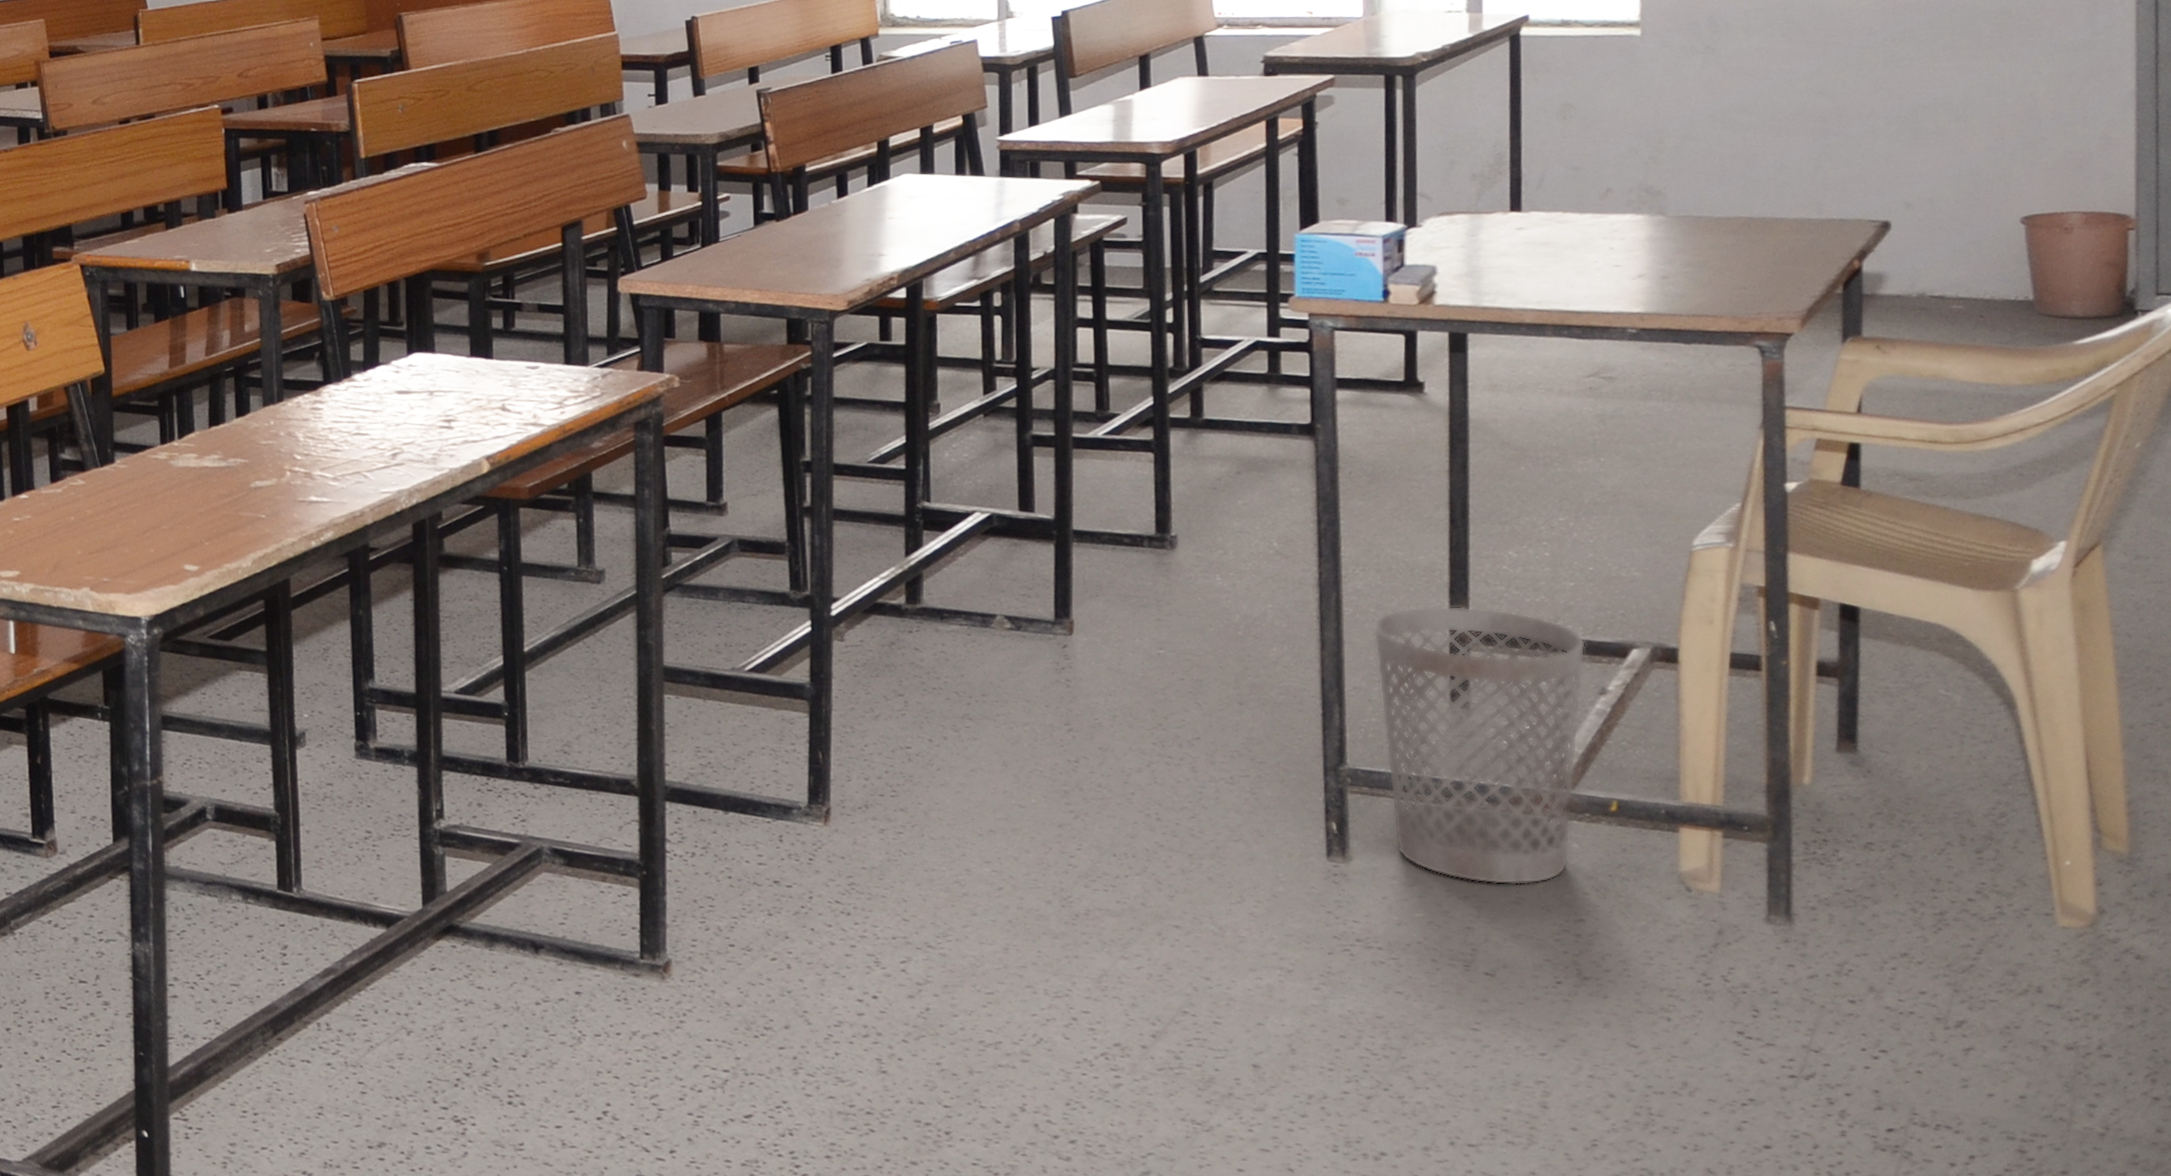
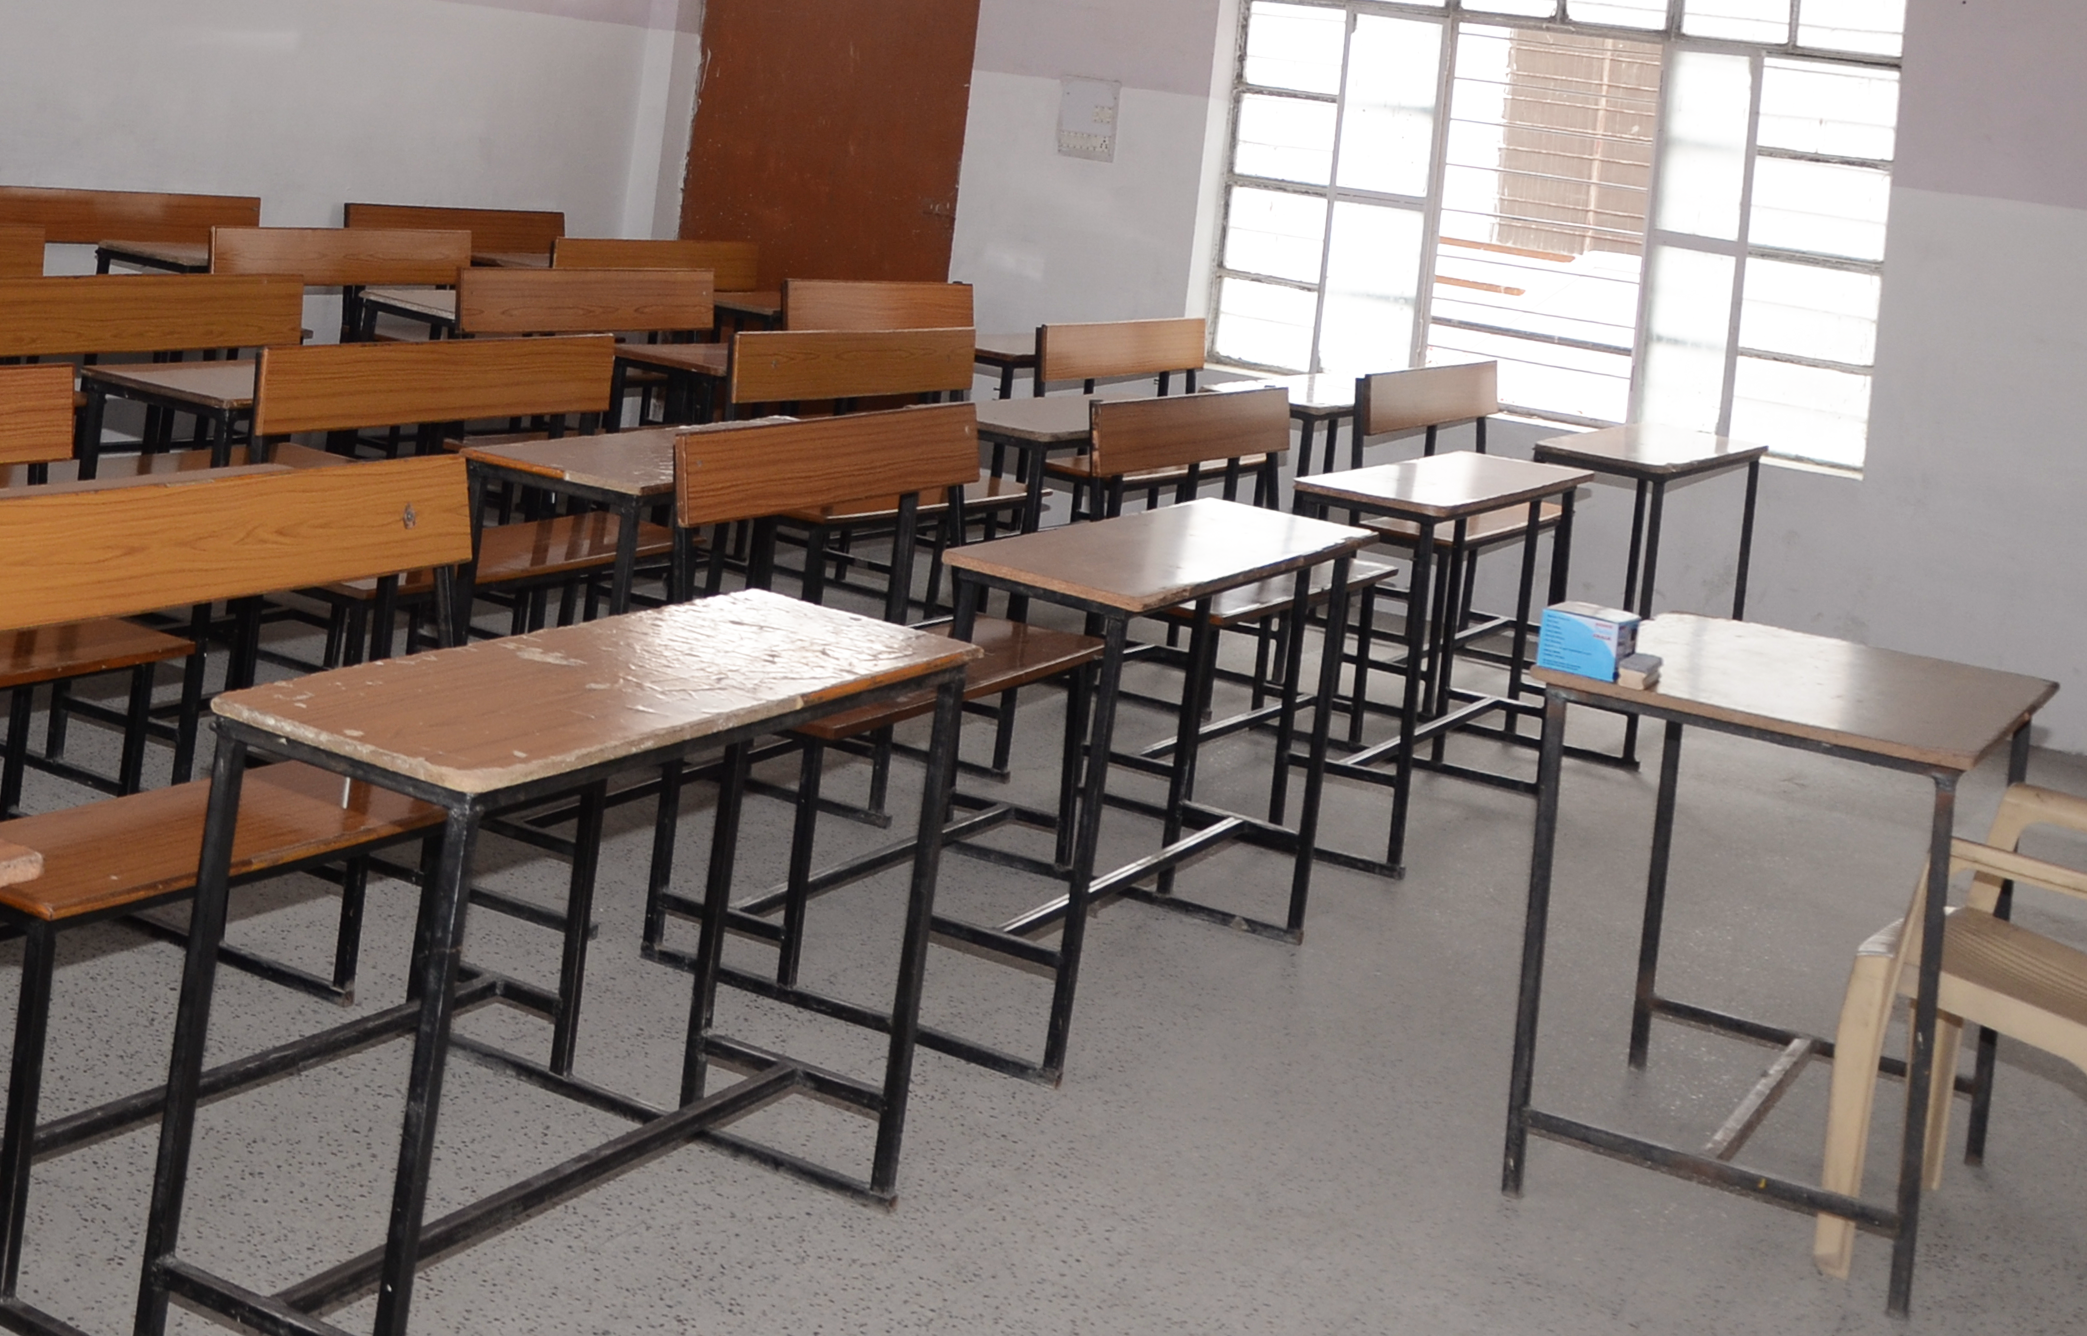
wastebasket: present [1373,605,1586,885] -> none [1565,968,1754,1247]

